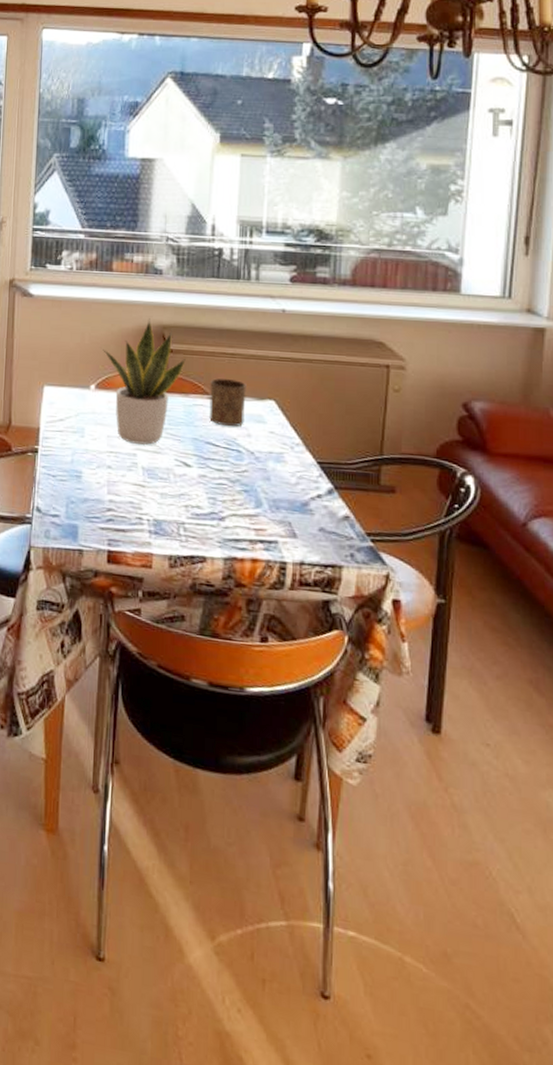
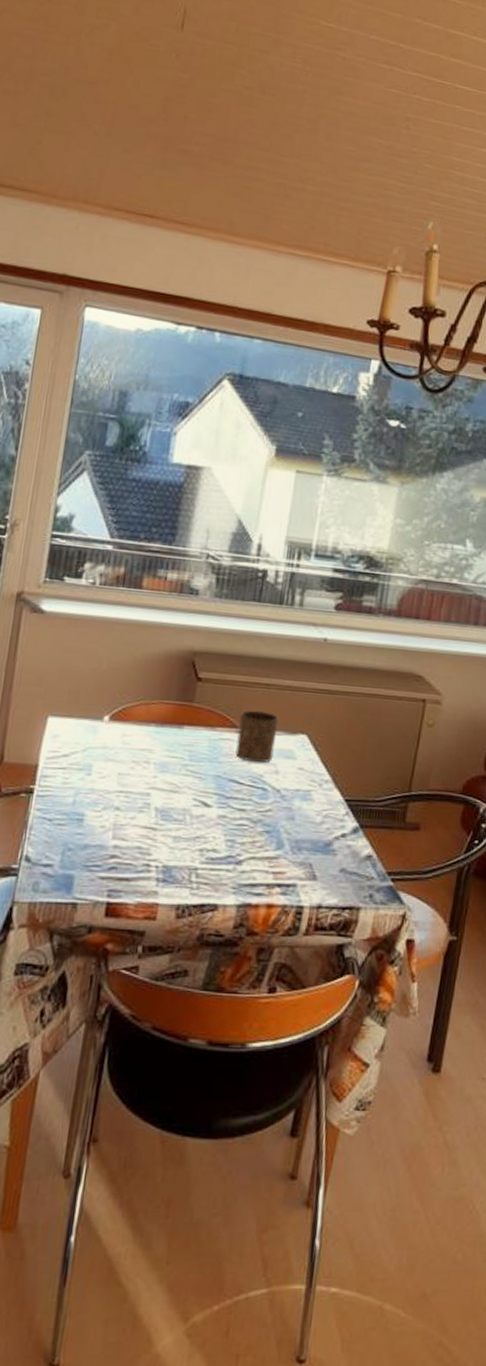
potted plant: present [103,318,186,446] -> none [122,643,216,784]

